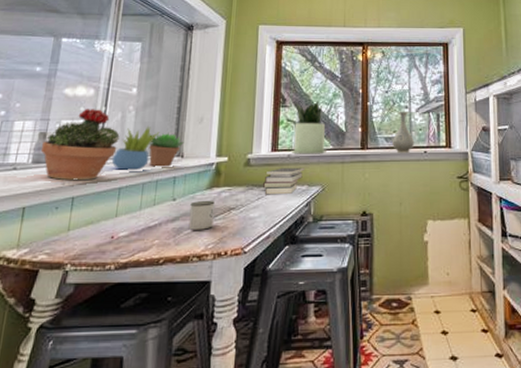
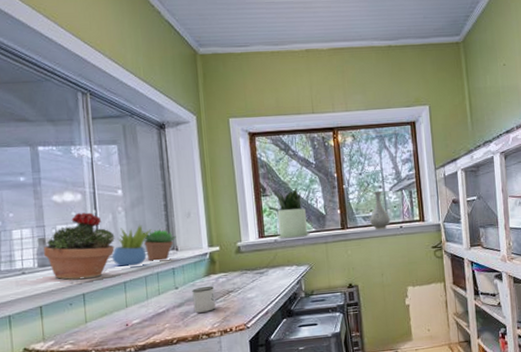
books: present [263,167,305,195] -> none [255,250,292,277]

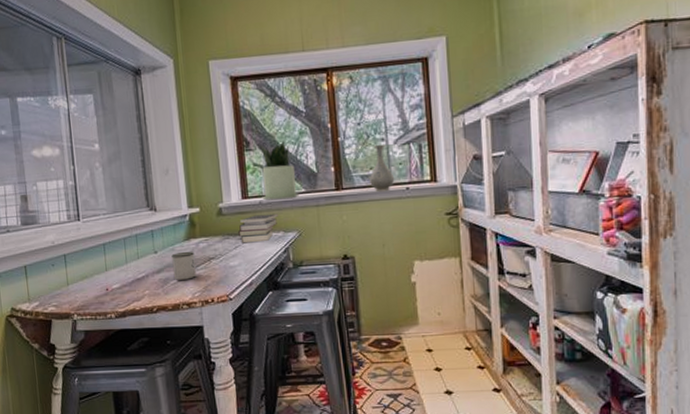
potted cactus: present [44,212,115,280] -> none [26,168,93,239]
succulent plant: present [111,224,152,267] -> none [90,181,130,228]
succulent plant: present [143,229,176,261] -> none [121,187,154,222]
books: none [255,250,292,277] -> present [238,213,279,244]

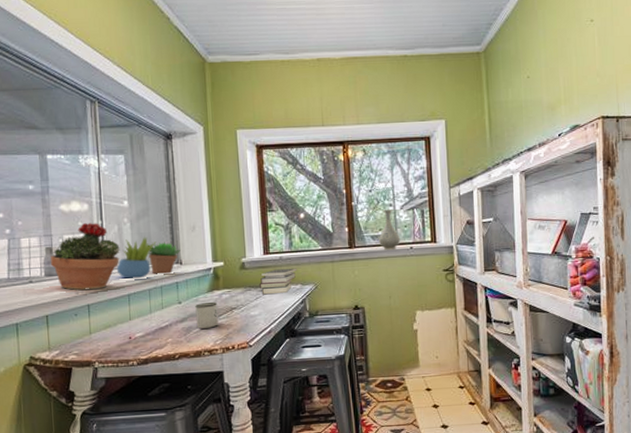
potted cactus: none [26,168,93,239] -> present [51,223,120,290]
succulent plant: none [90,181,130,228] -> present [116,236,157,279]
succulent plant: none [121,187,154,222] -> present [148,242,181,274]
planter: present [260,141,299,201] -> none [282,204,316,256]

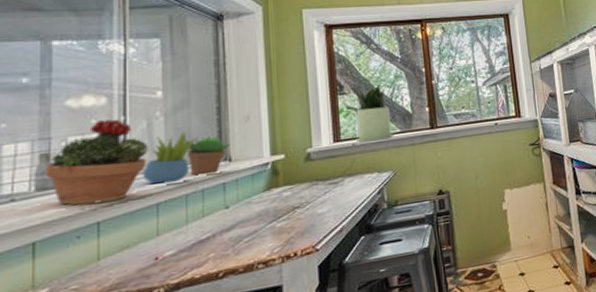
mug: present [195,301,218,330] -> none [247,201,277,237]
books: present [260,268,298,295] -> none [329,154,373,189]
planter: none [282,204,316,256] -> present [354,84,394,143]
vase: present [378,209,401,251] -> none [461,86,485,129]

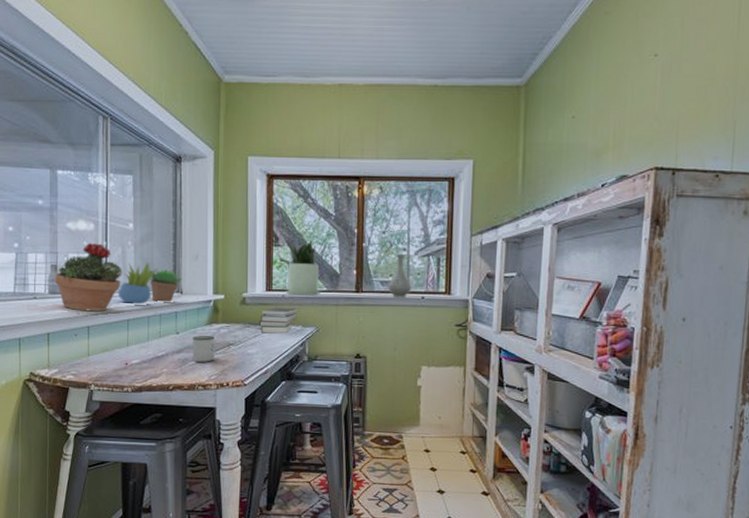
mug: none [247,201,277,237] -> present [192,335,215,363]
books: none [329,154,373,189] -> present [259,307,300,334]
vase: none [461,86,485,129] -> present [387,253,412,299]

